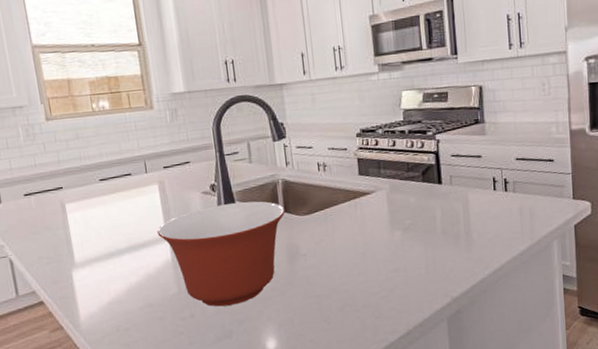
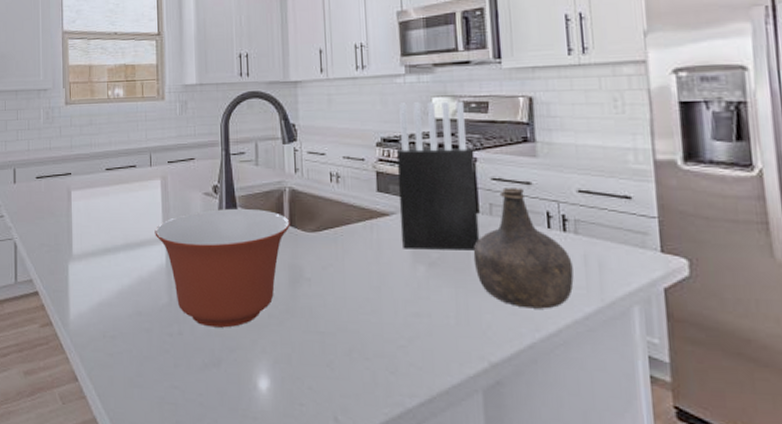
knife block: none [374,92,443,220] -> present [397,101,480,251]
bottle: none [438,161,512,254] -> present [473,188,574,309]

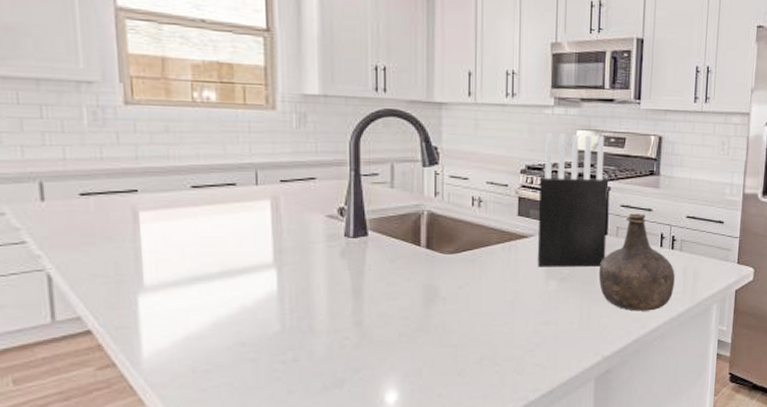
mixing bowl: present [155,208,290,328] -> none [262,231,427,351]

